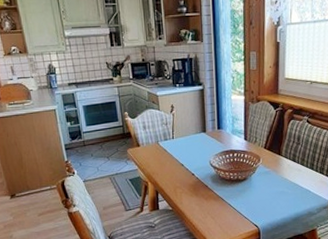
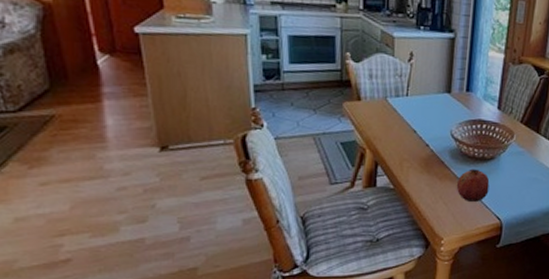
fruit: none [219,188,246,215] -> present [456,169,490,202]

